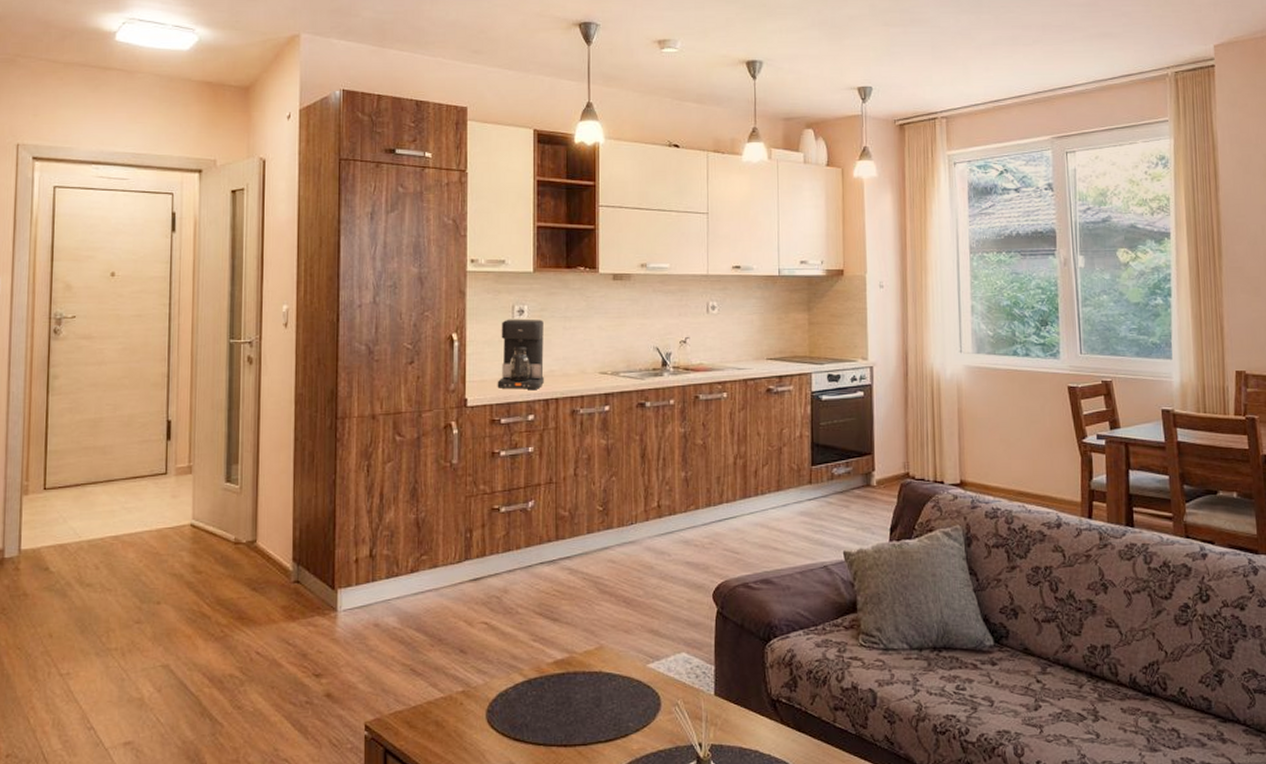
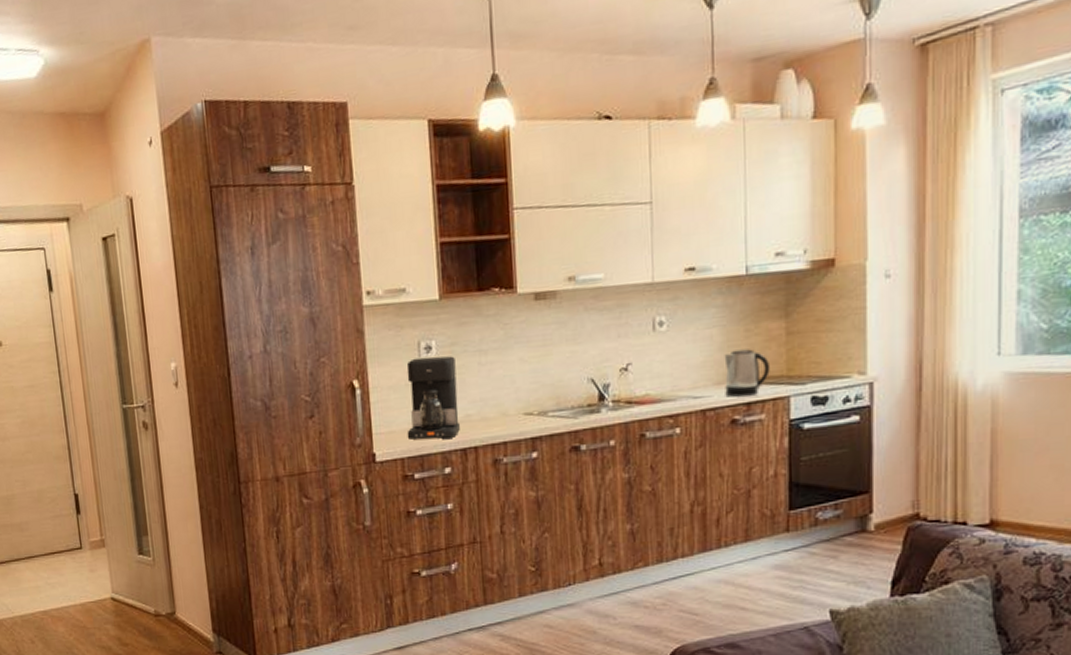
kettle: none [761,333,796,371] -> present [724,349,770,397]

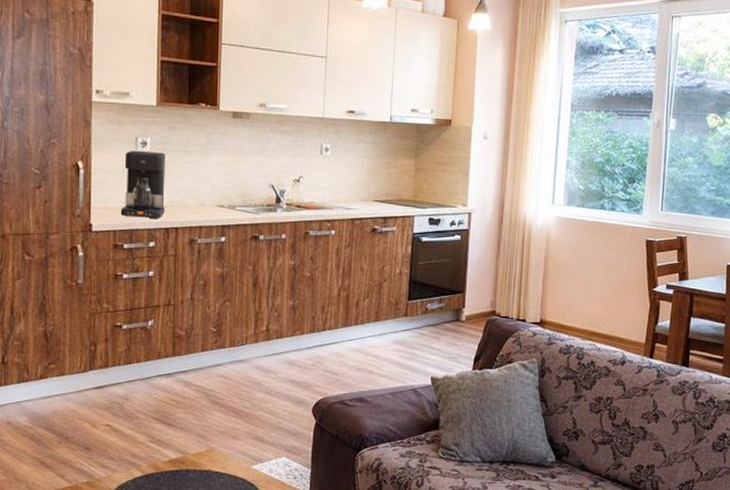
kettle: present [724,349,770,397] -> none [369,177,402,212]

